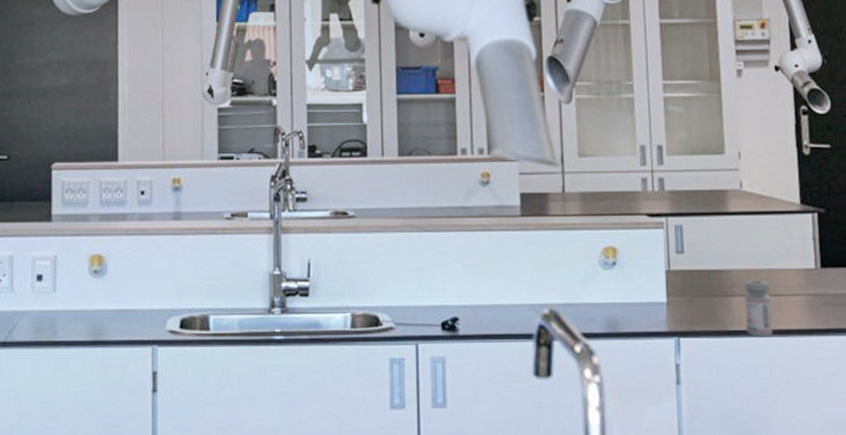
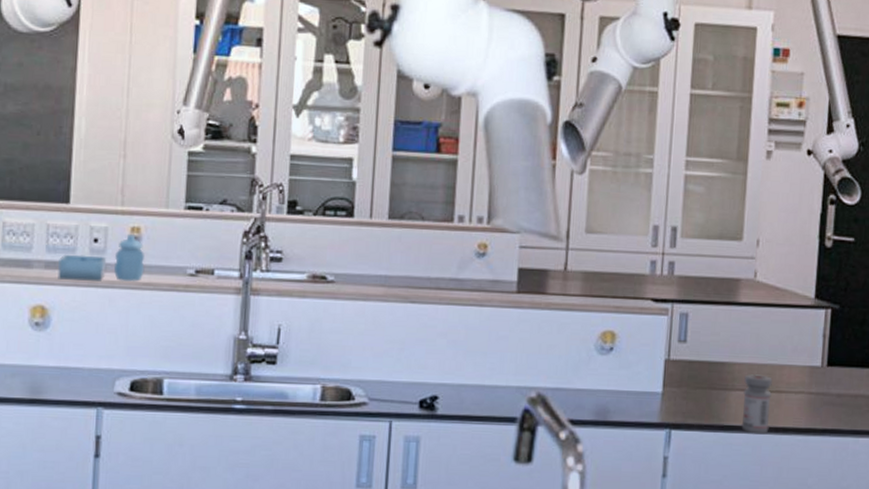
soap dispenser: none [111,185,186,230] -> present [58,234,145,282]

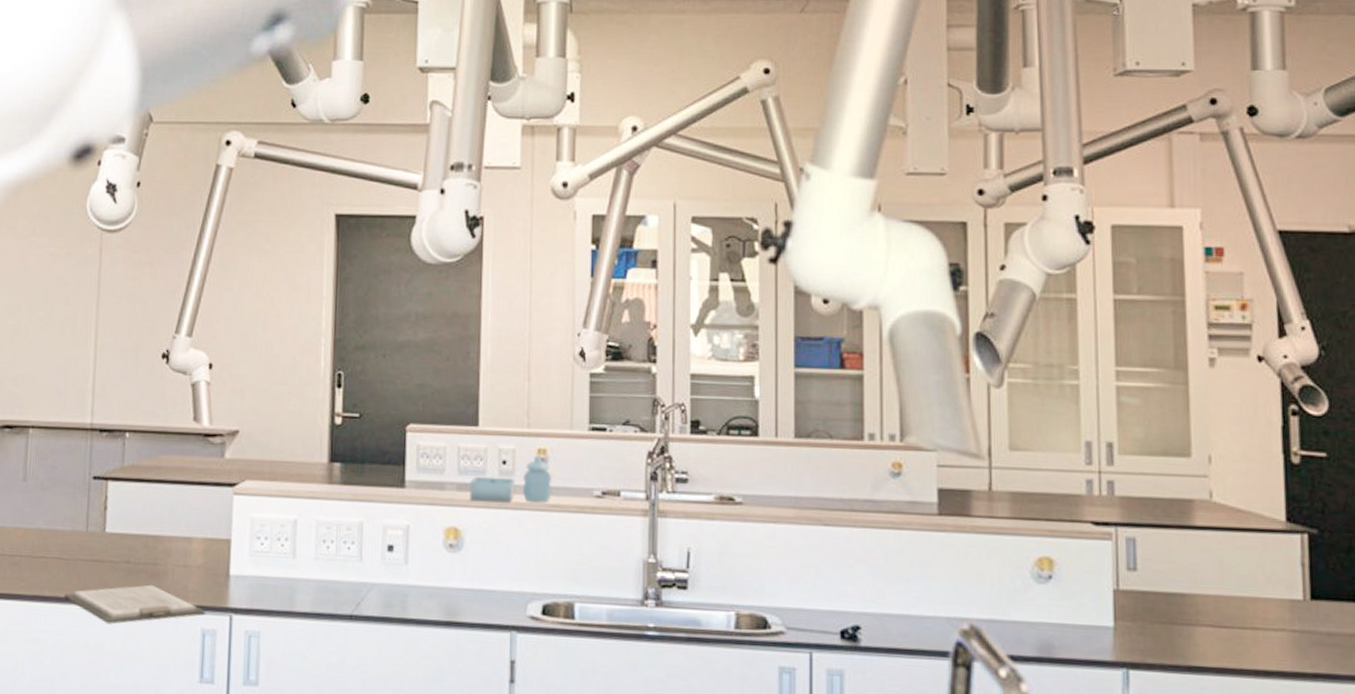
medicine bottle: present [741,374,773,435] -> none [1210,608,1247,678]

